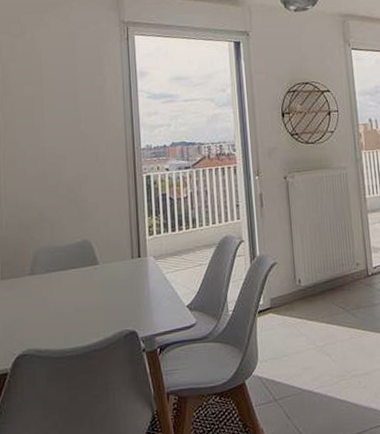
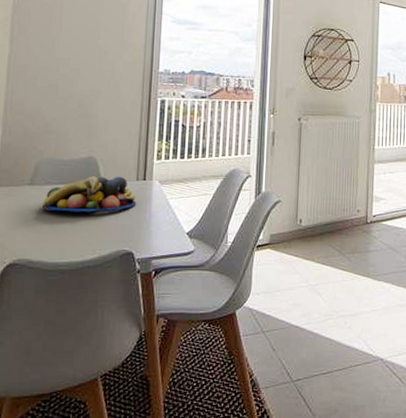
fruit bowl: none [44,256,134,298] -> present [41,176,136,213]

